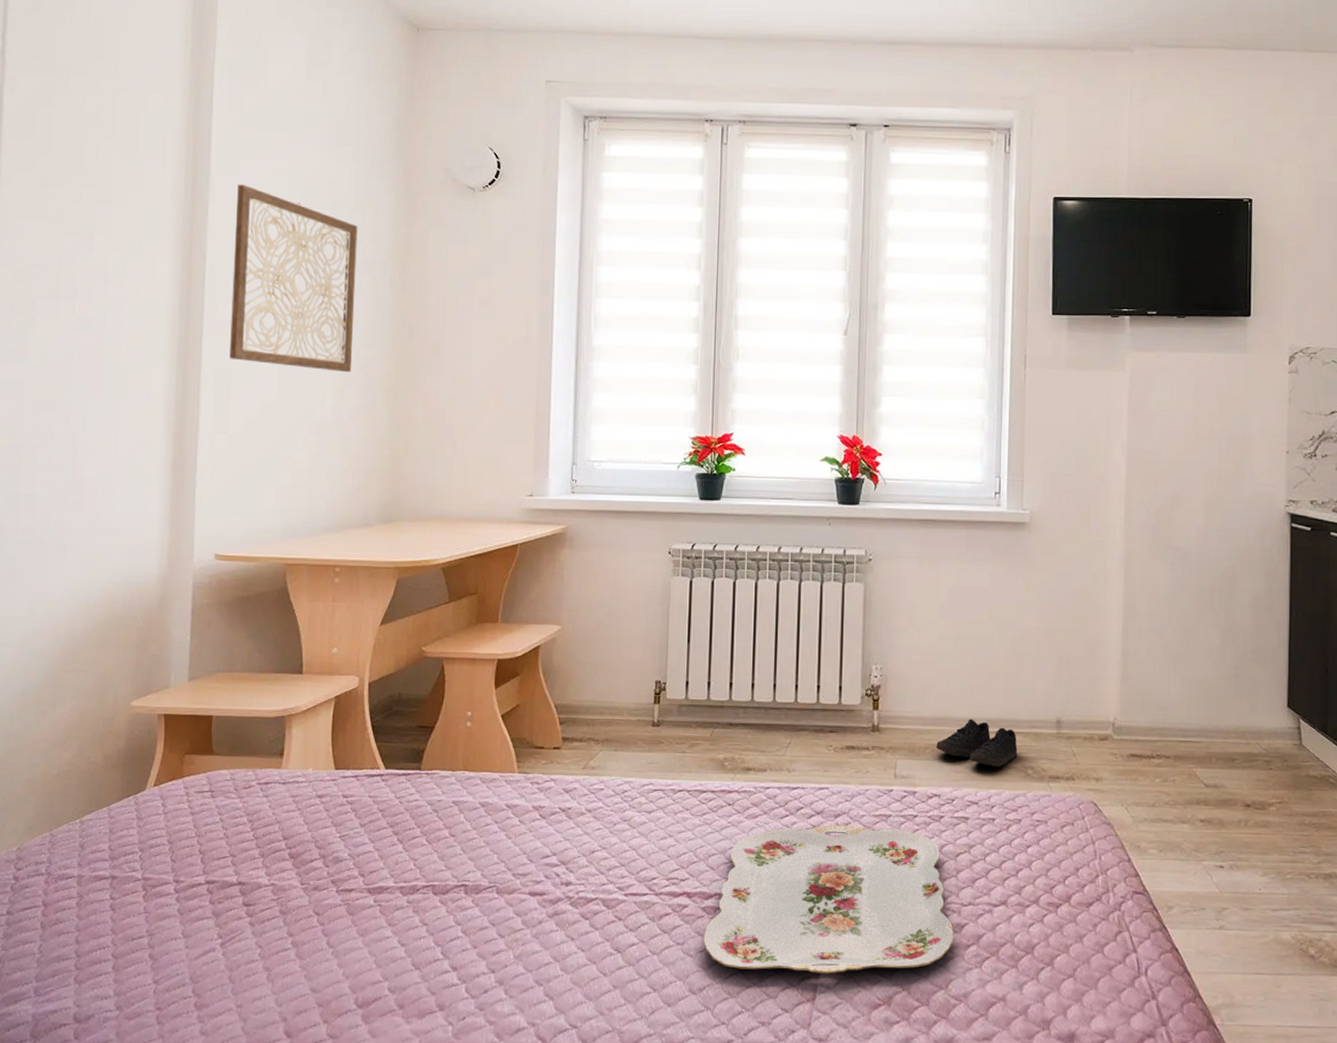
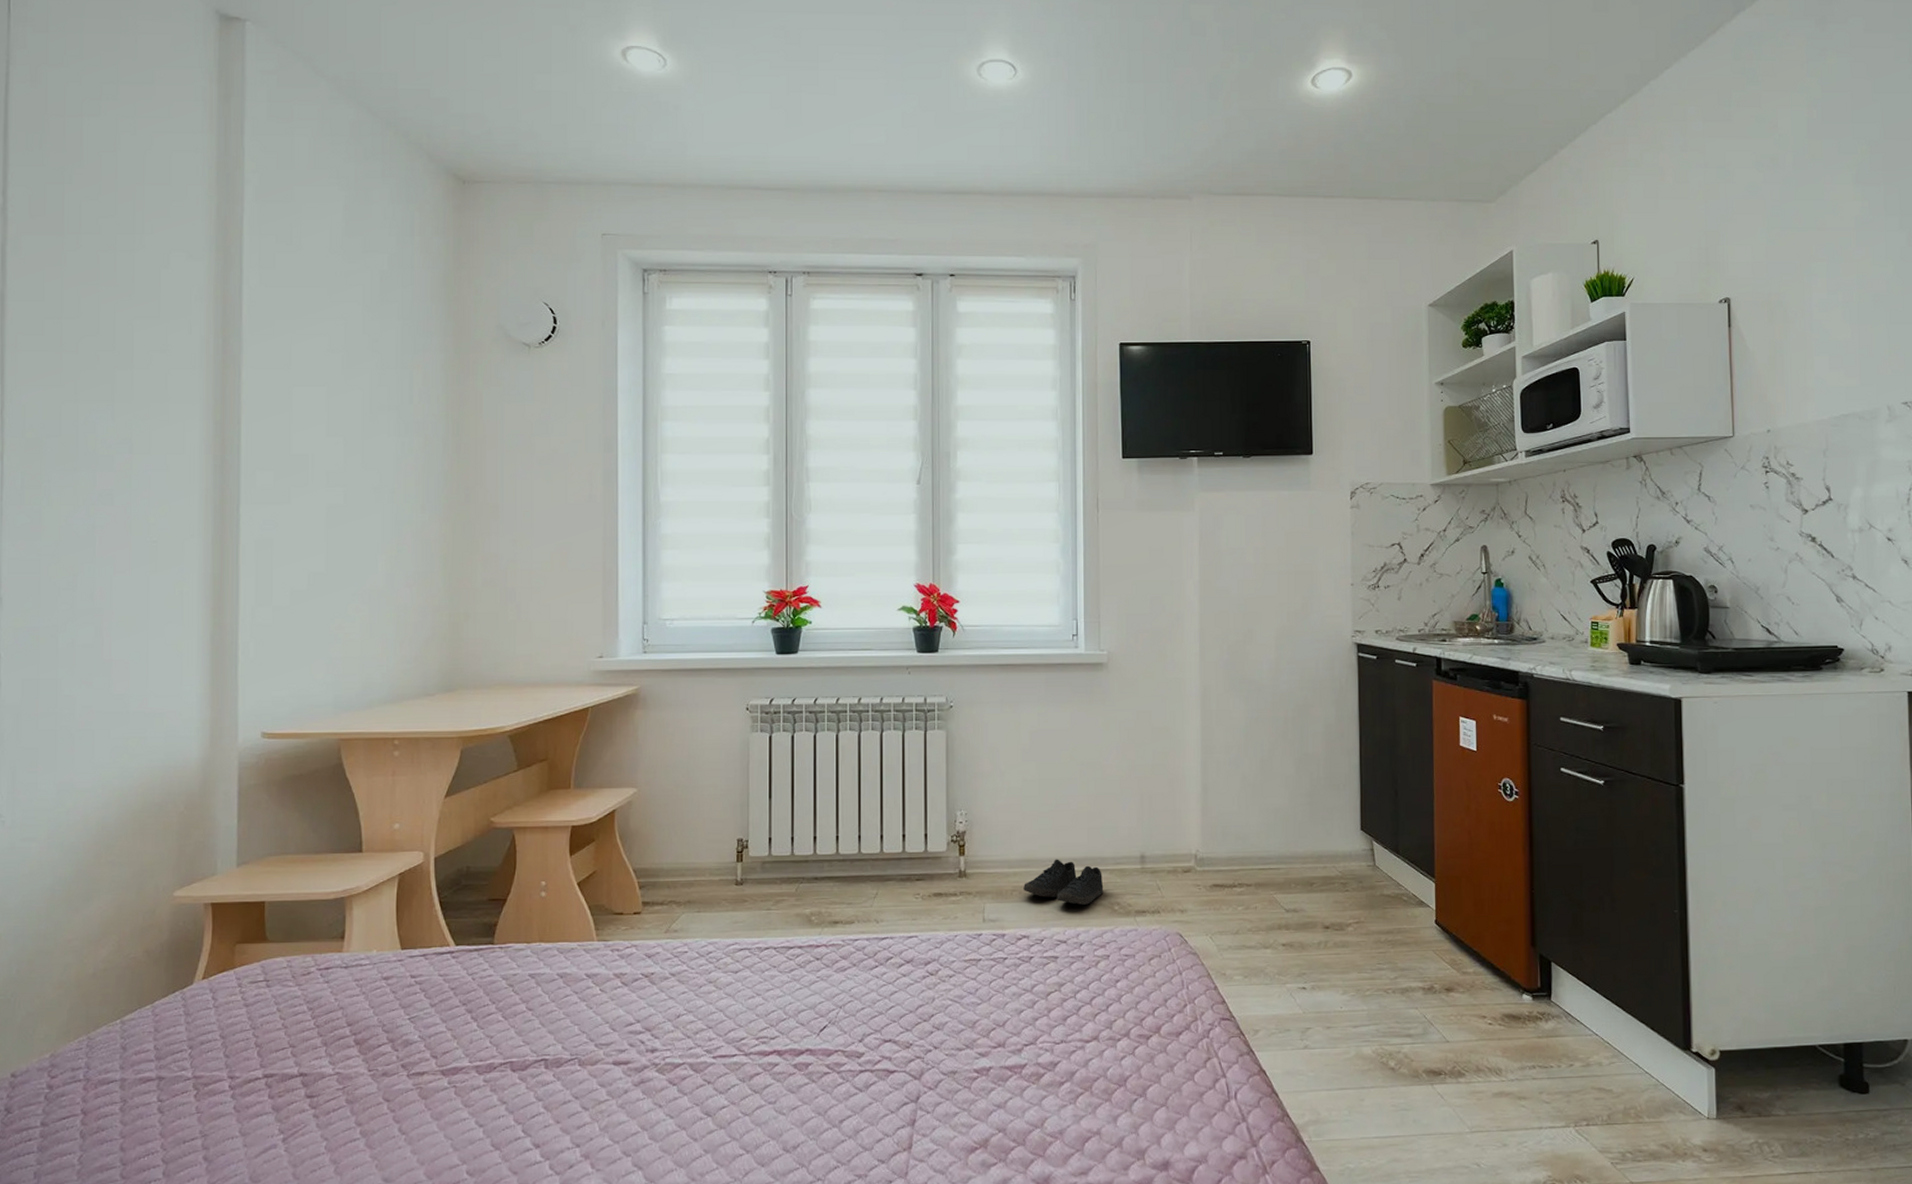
wall art: present [229,184,358,373] -> none [270,345,406,538]
serving tray: present [702,824,954,974] -> none [795,972,1047,1124]

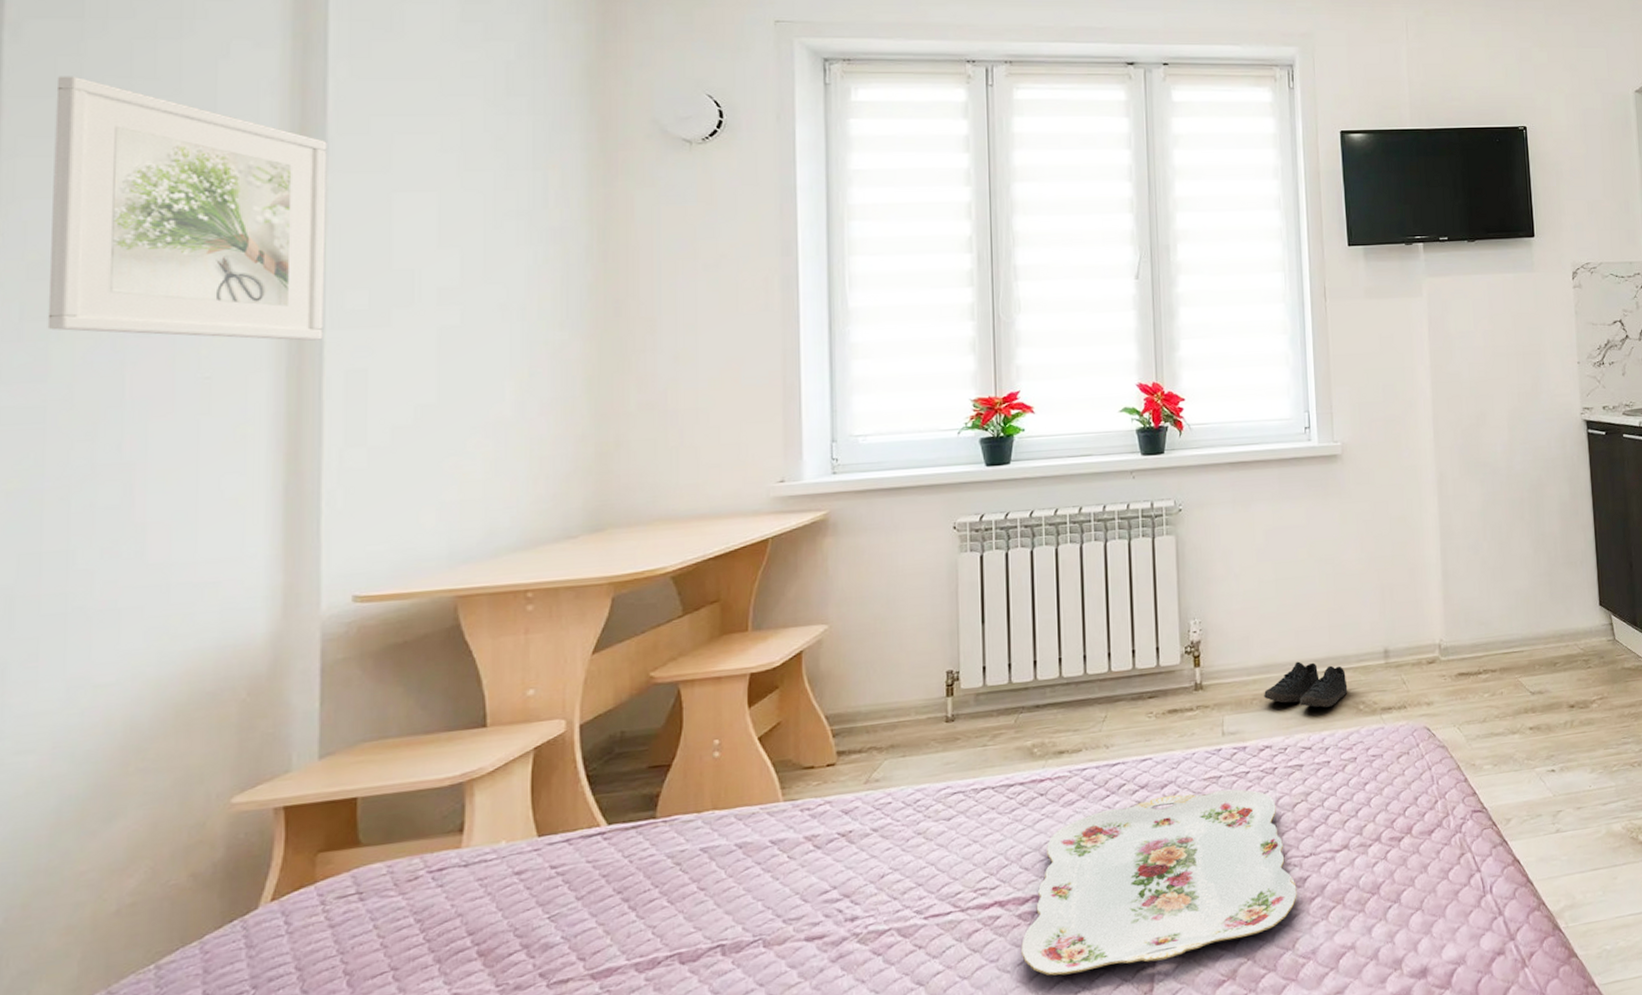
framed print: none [40,283,242,513] -> present [47,76,327,341]
serving tray: none [795,972,1047,1124] -> present [1020,789,1297,976]

